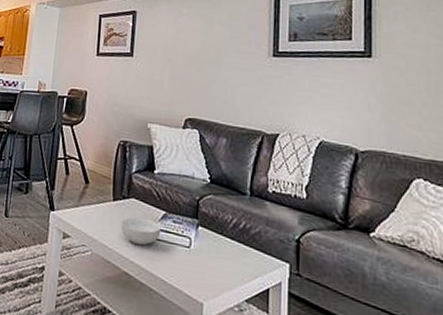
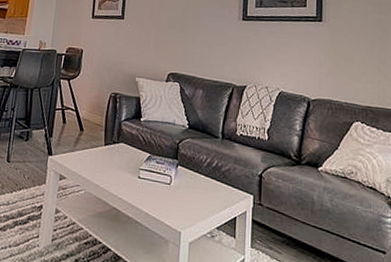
cereal bowl: present [120,217,161,246] -> none [111,159,146,184]

